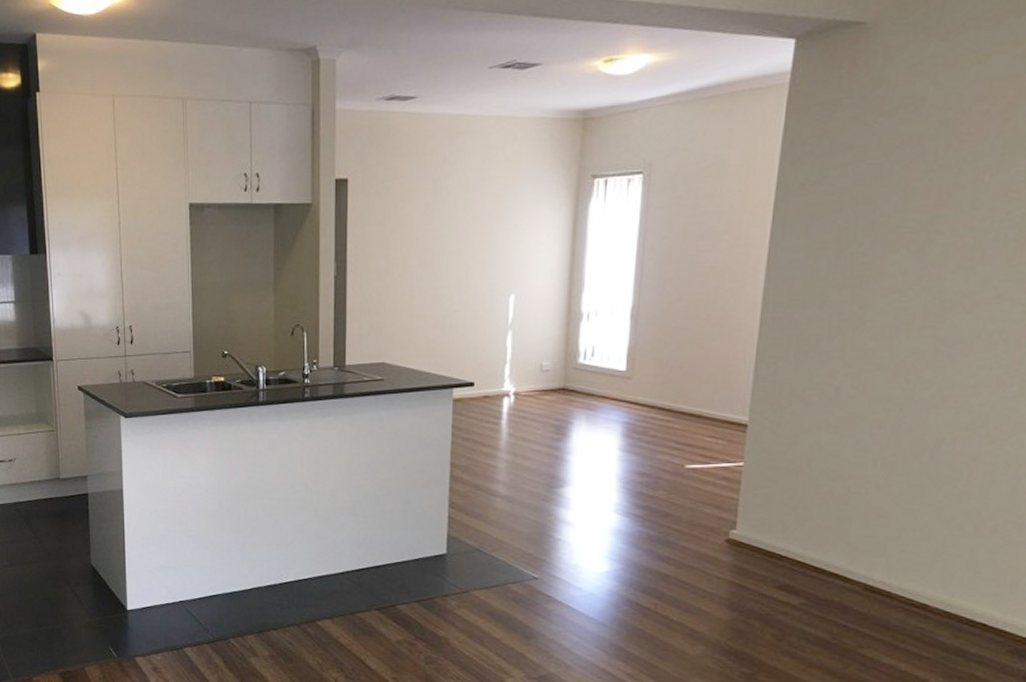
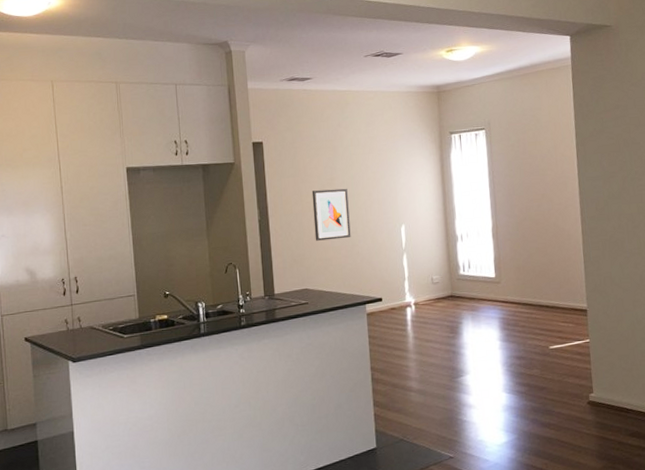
wall art: none [400,243,447,306] -> present [311,188,351,241]

